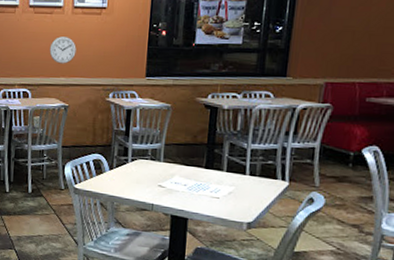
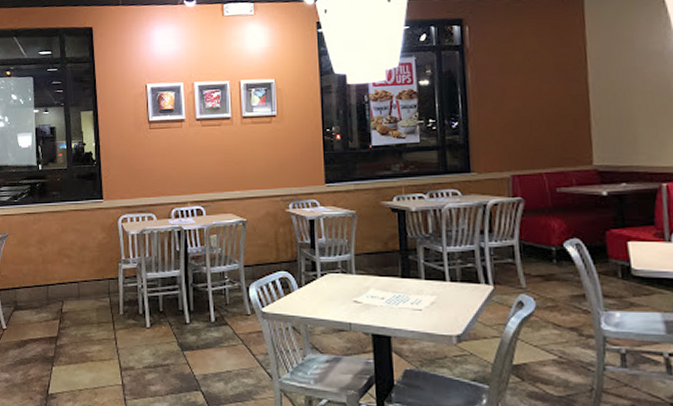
wall clock: present [49,37,76,64] -> none [221,148,249,177]

